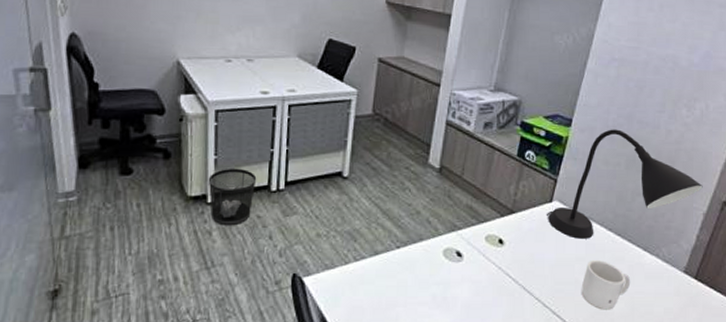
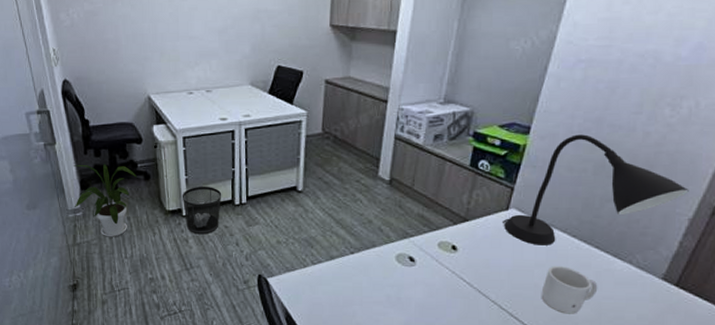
house plant: none [67,137,154,229] -> present [73,164,137,237]

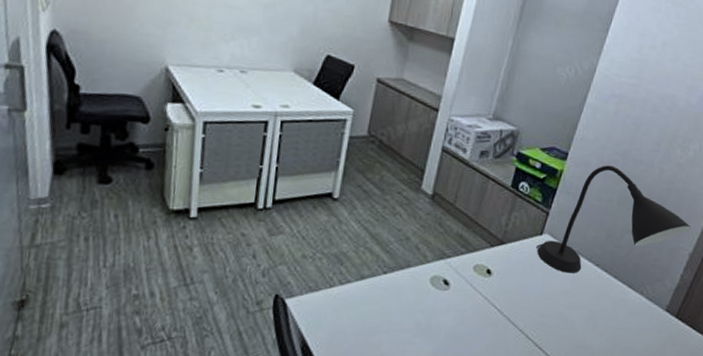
house plant: present [73,164,137,237] -> none [40,141,136,240]
waste bin: present [182,186,222,235] -> none [192,182,243,243]
mug: present [541,266,598,314] -> none [564,295,614,345]

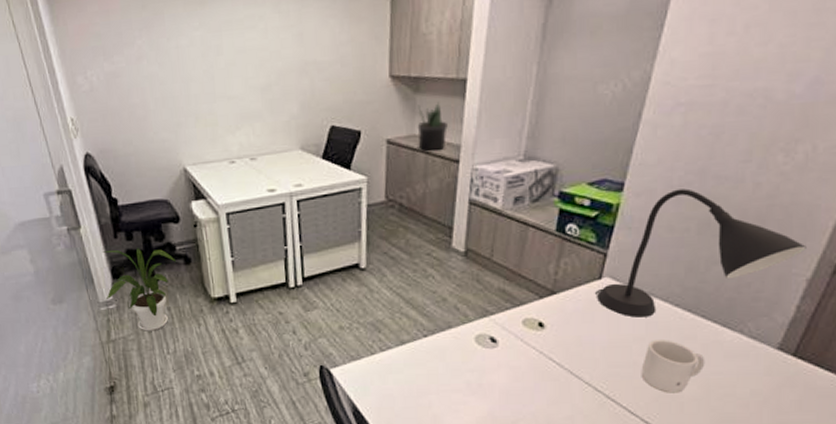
house plant: none [40,141,136,240] -> present [102,248,176,331]
planter: none [404,52,433,98] -> present [417,101,448,152]
mug: none [564,295,614,345] -> present [641,340,705,393]

